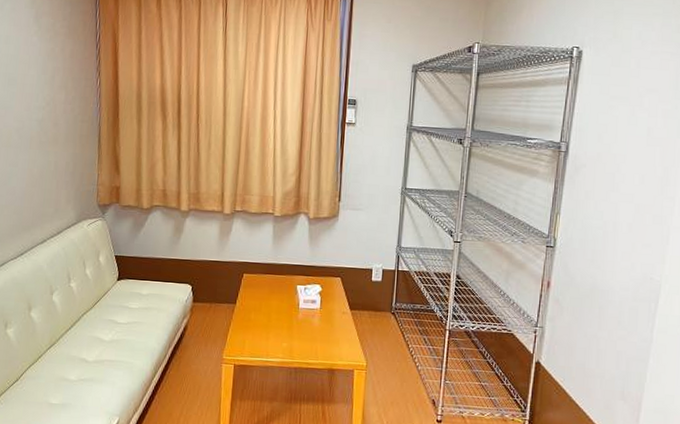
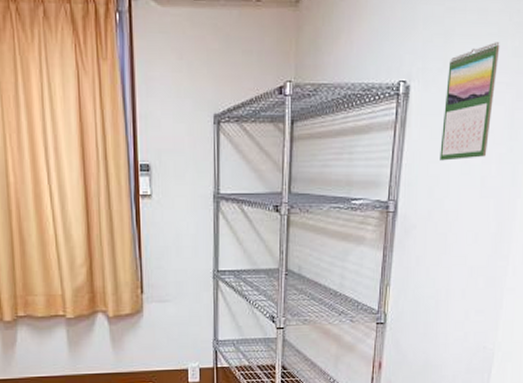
calendar: none [609,20,665,113] -> present [440,42,500,161]

